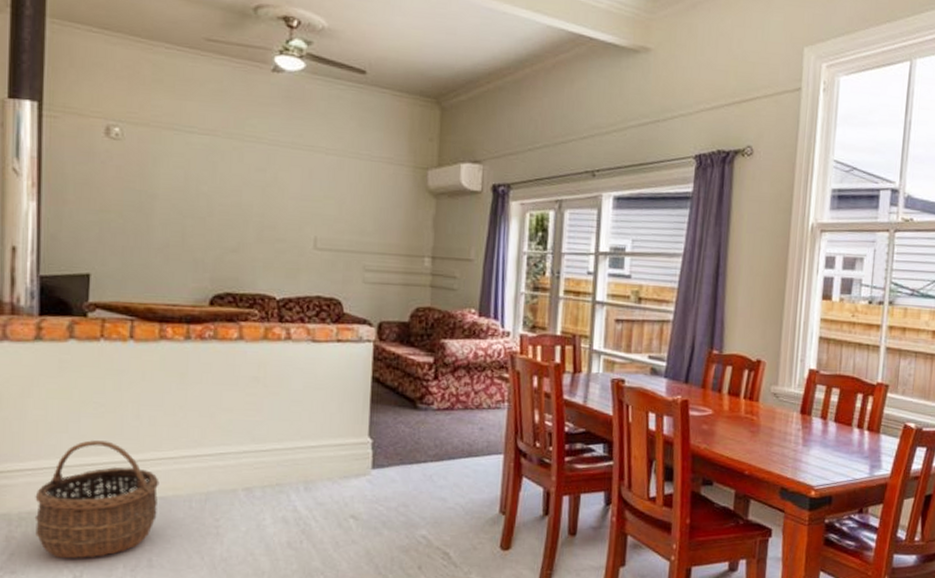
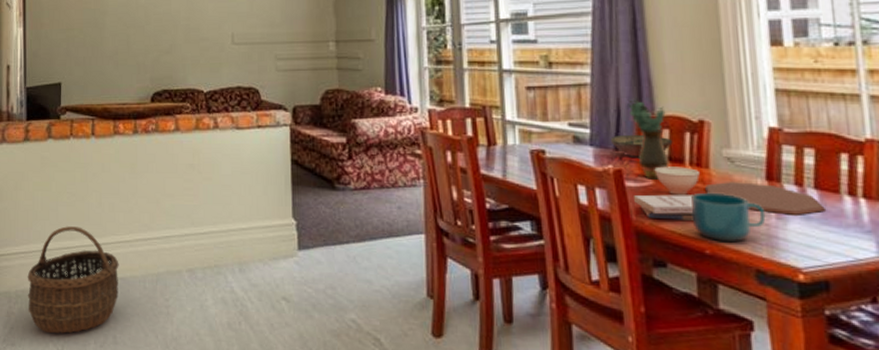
bowl: none [682,369,733,391] -> present [610,134,673,159]
books: none [693,423,742,446] -> present [633,194,693,220]
vase: none [701,337,732,410] -> present [627,99,670,180]
bowl: none [715,398,750,425] -> present [654,166,700,196]
cup: none [738,422,795,464] -> present [690,192,766,241]
placemat: none [753,414,839,443] -> present [705,182,825,215]

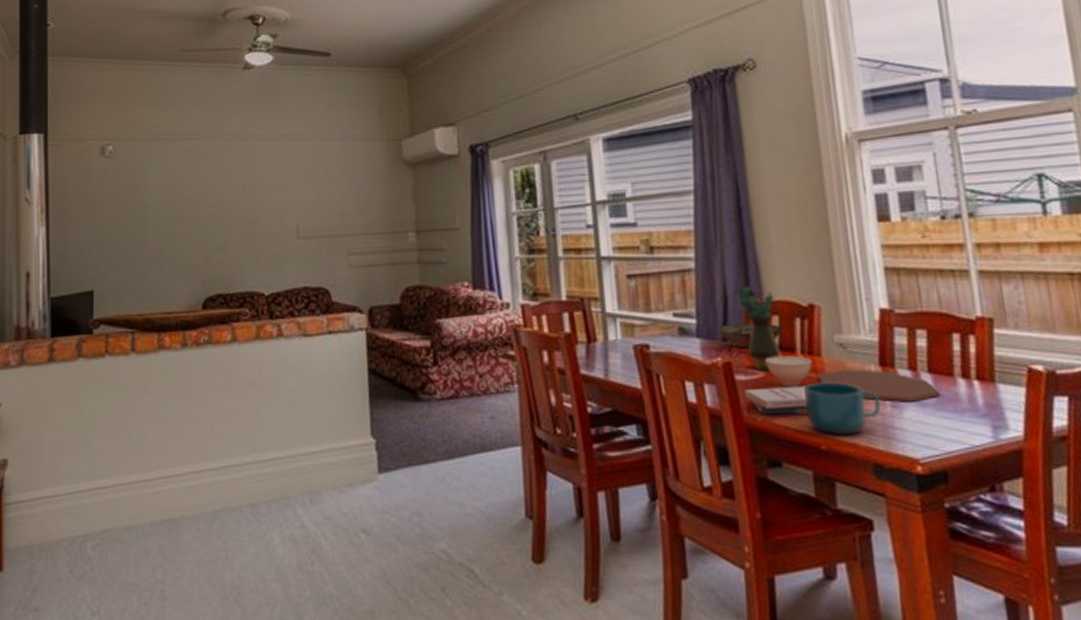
wicker basket: present [27,226,119,334] -> none [53,461,167,593]

